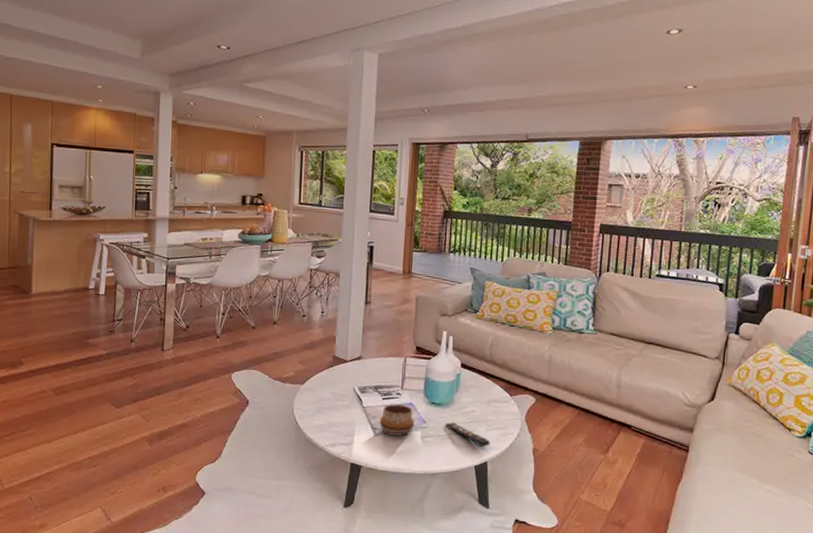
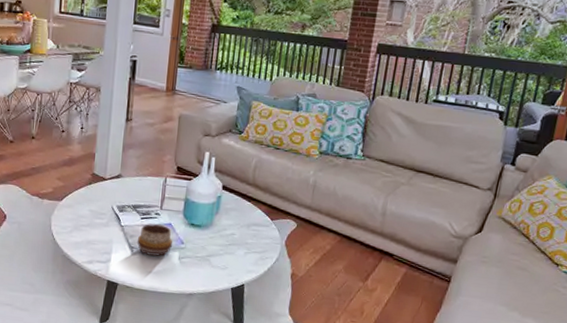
remote control: present [446,422,491,447] -> none [204,244,249,270]

